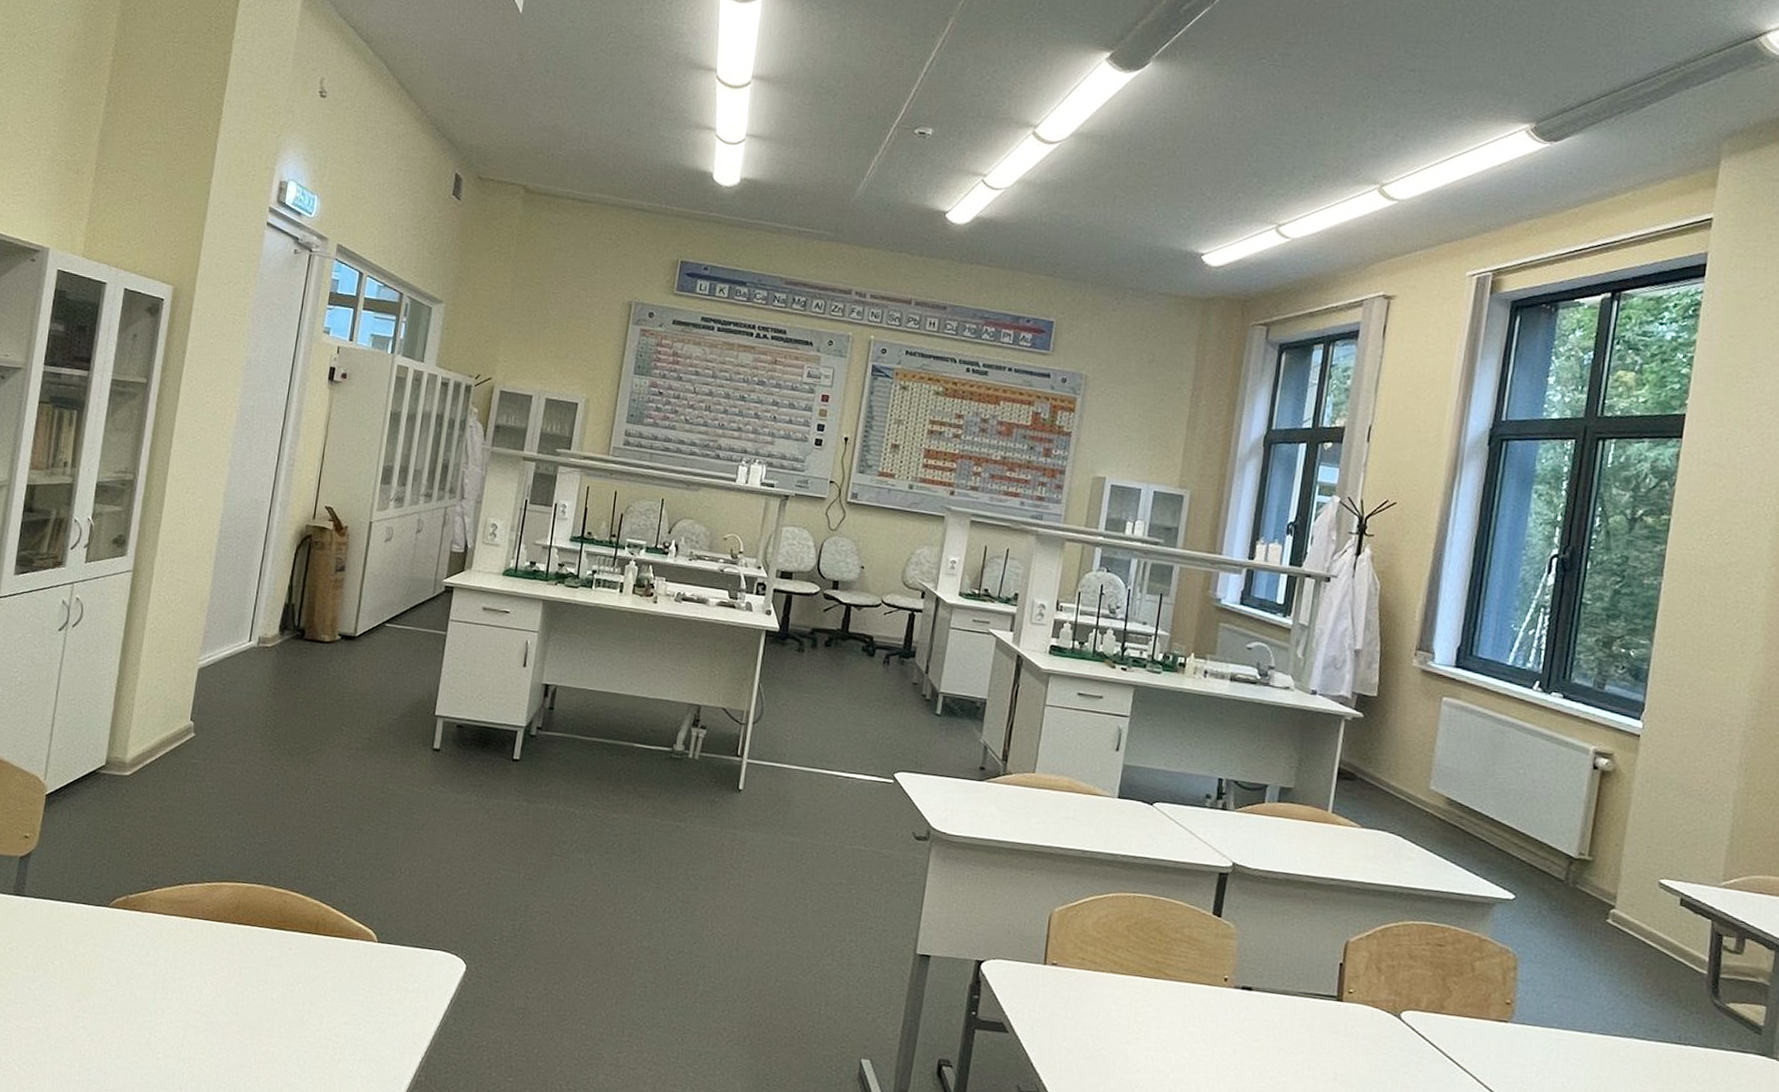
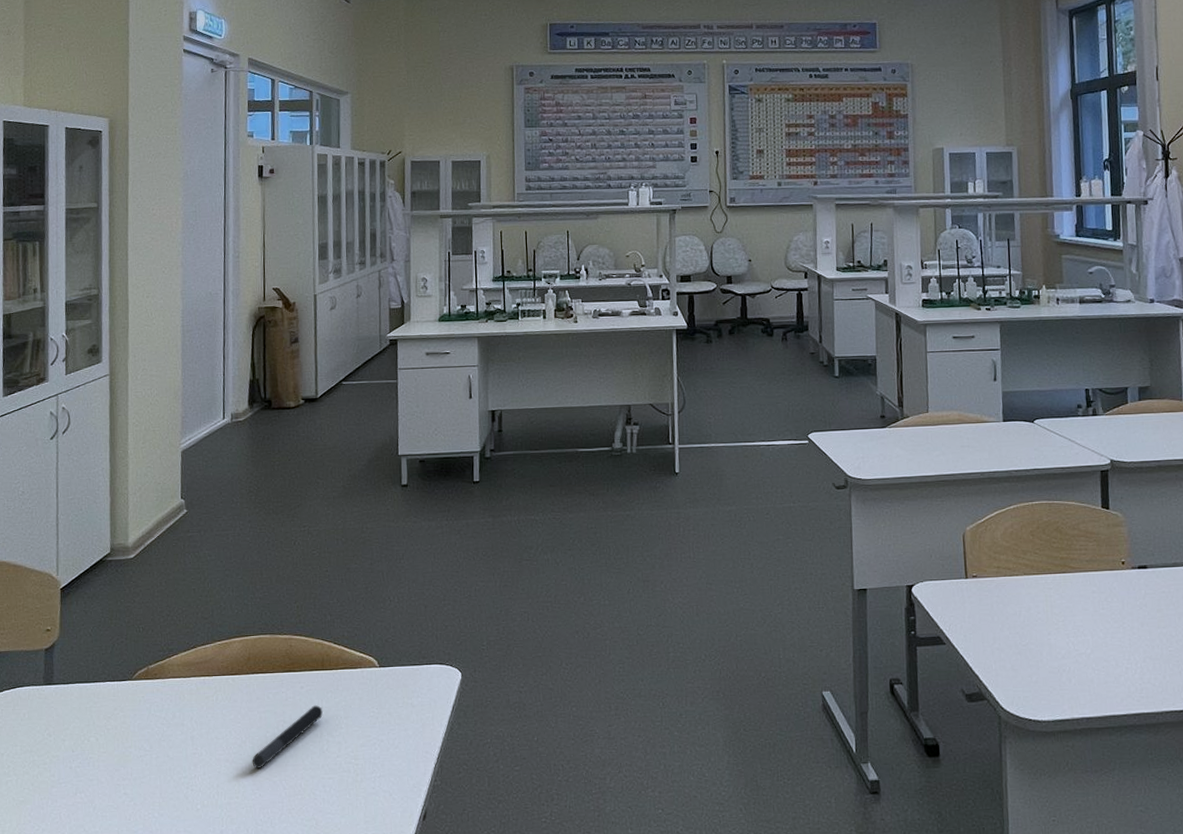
pen: none [224,970,309,1027] -> present [252,705,323,768]

